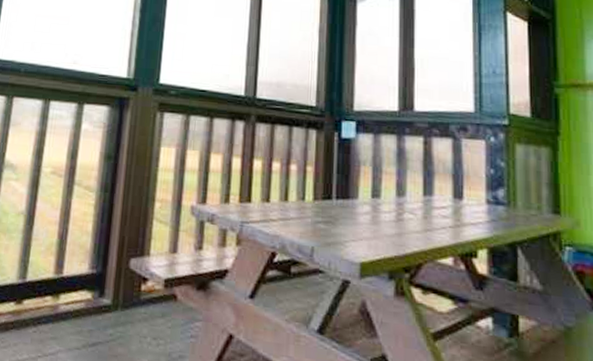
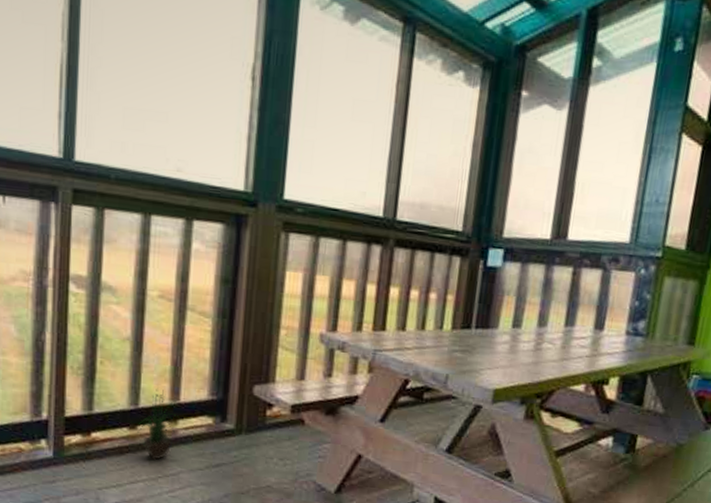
potted plant: none [22,261,60,339] -> present [136,388,177,461]

